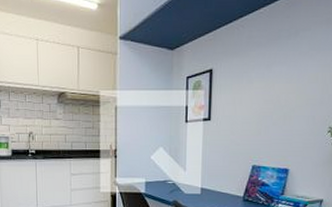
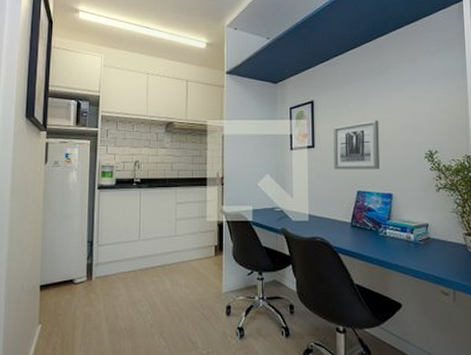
wall art: none [230,90,282,144] -> present [333,120,380,170]

